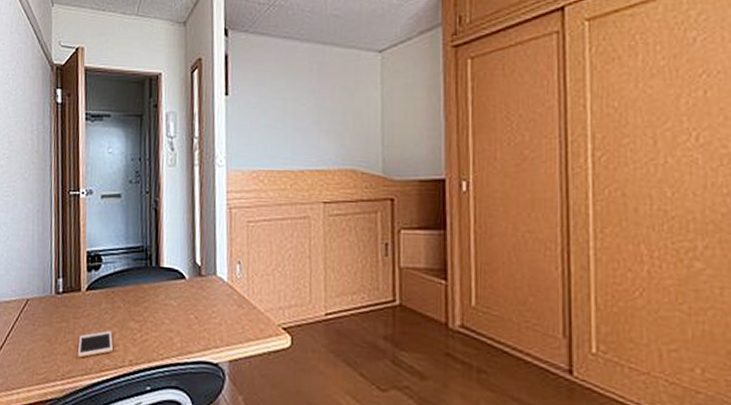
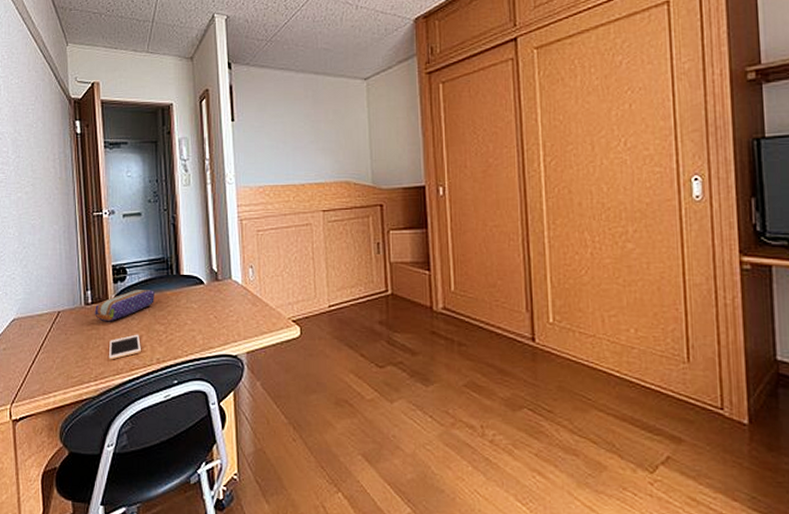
pencil case: none [65,280,131,315] -> present [95,290,154,322]

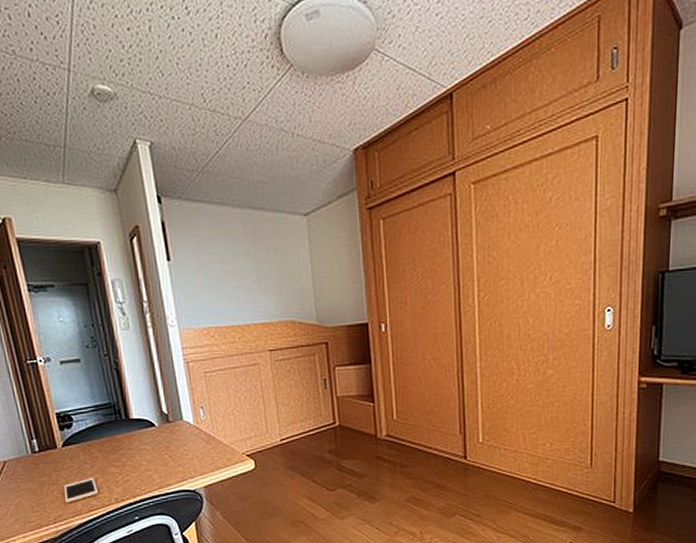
pencil case: present [95,290,154,322] -> none [43,435,106,468]

